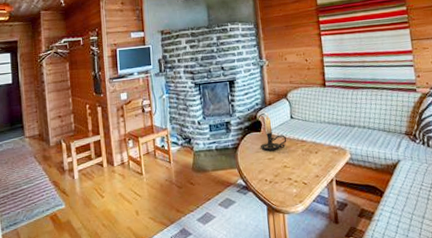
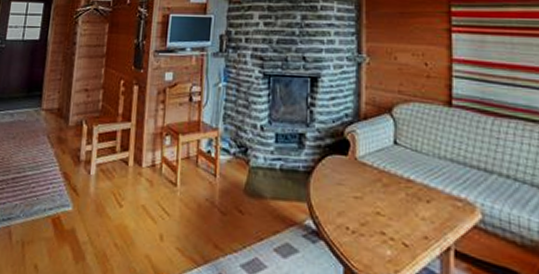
candle holder: present [260,112,287,151] -> none [343,129,385,186]

